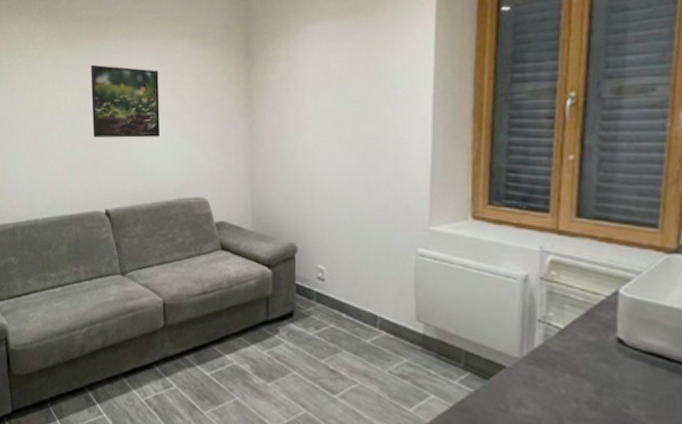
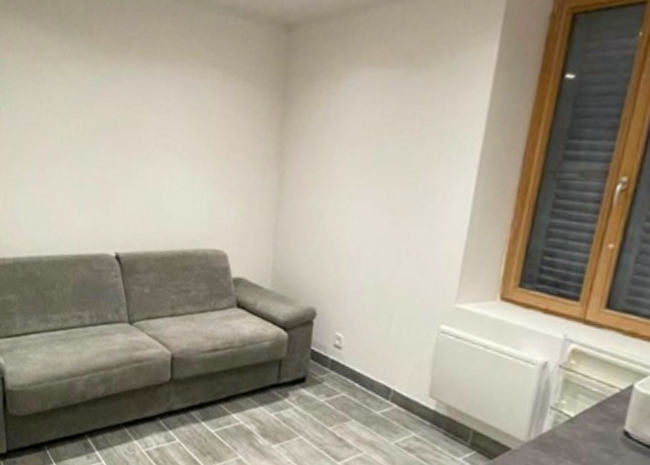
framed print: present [91,64,160,138] -> none [106,89,184,180]

